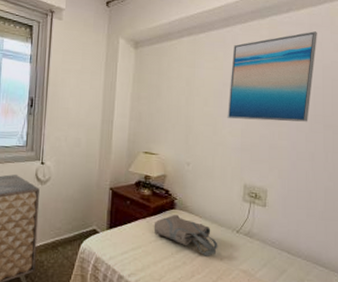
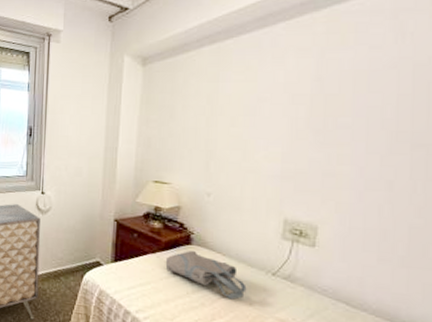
wall art: present [227,31,317,122] -> none [262,18,406,142]

